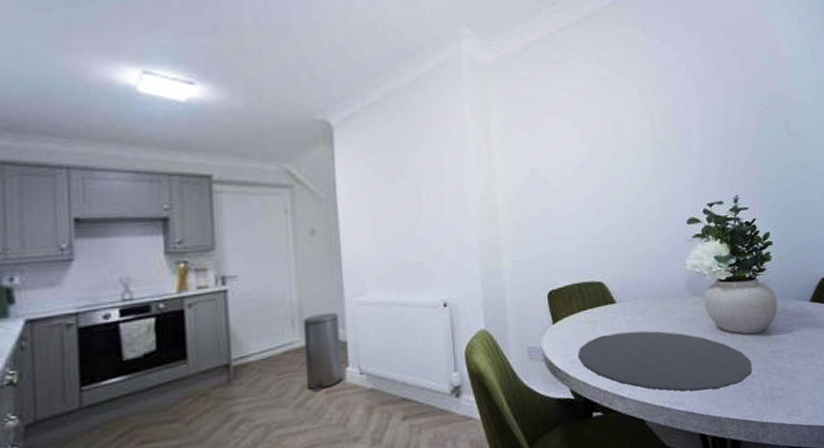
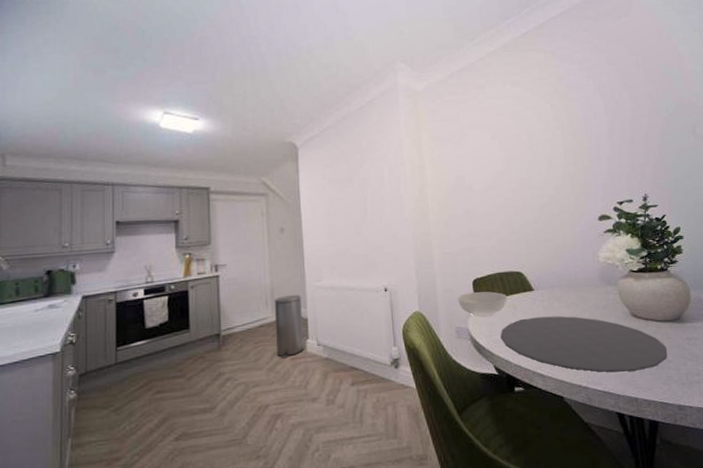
bowl: none [529,305,587,335] -> present [457,291,508,318]

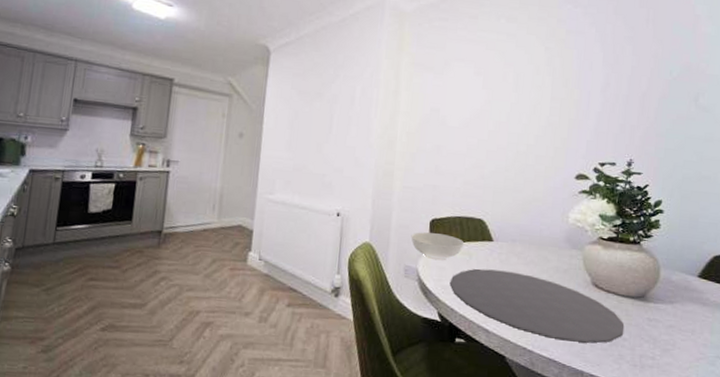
pedal bin: present [274,294,305,358] -> none [216,203,250,267]

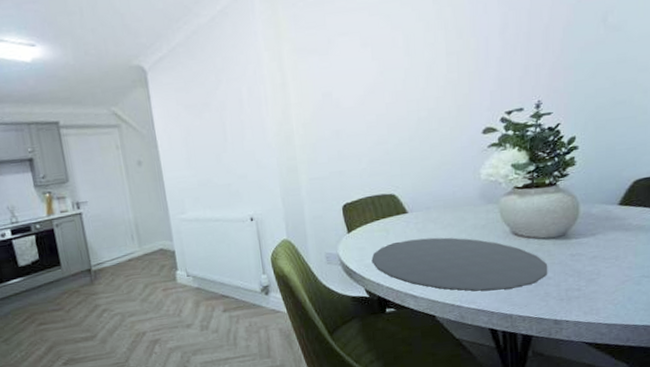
bowl: present [411,232,465,261] -> none [326,216,380,243]

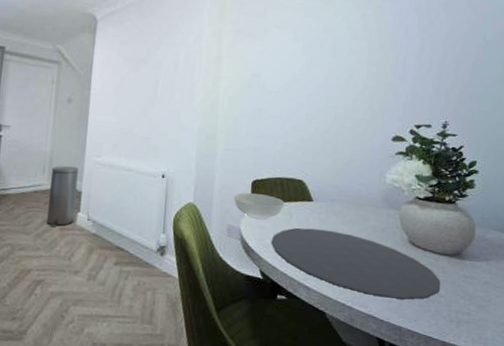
pedal bin: none [139,227,175,289] -> present [47,166,79,227]
bowl: none [326,216,380,243] -> present [233,192,285,221]

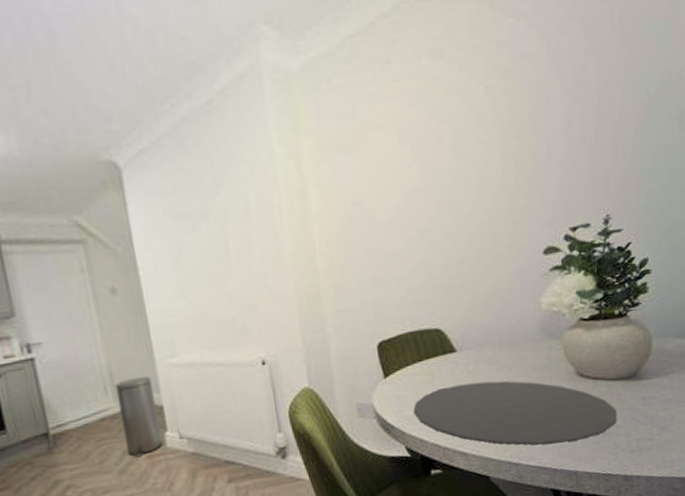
bowl: present [233,192,285,221] -> none [357,356,423,390]

